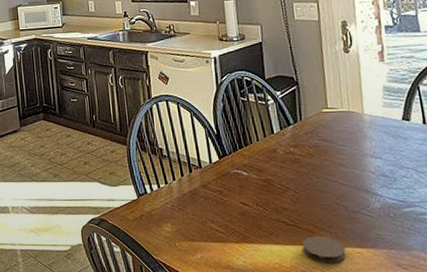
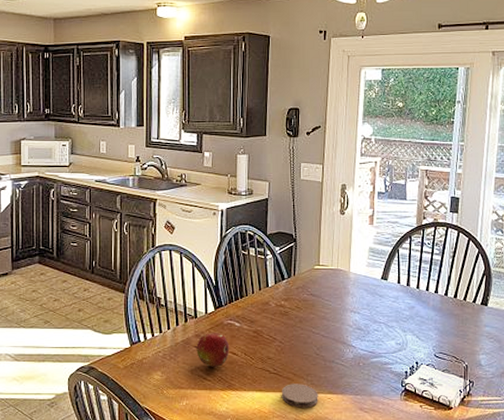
fruit: none [202,182,240,218] -> present [194,332,230,367]

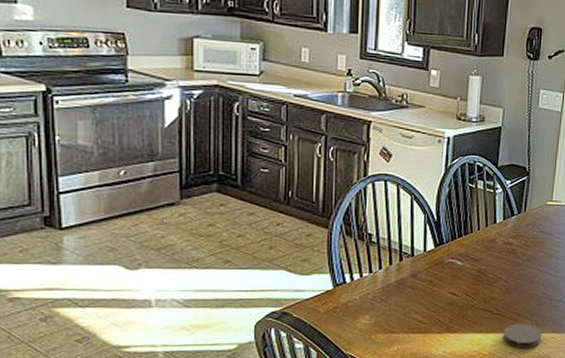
fruit: present [194,332,230,367] -> none [409,271,450,309]

